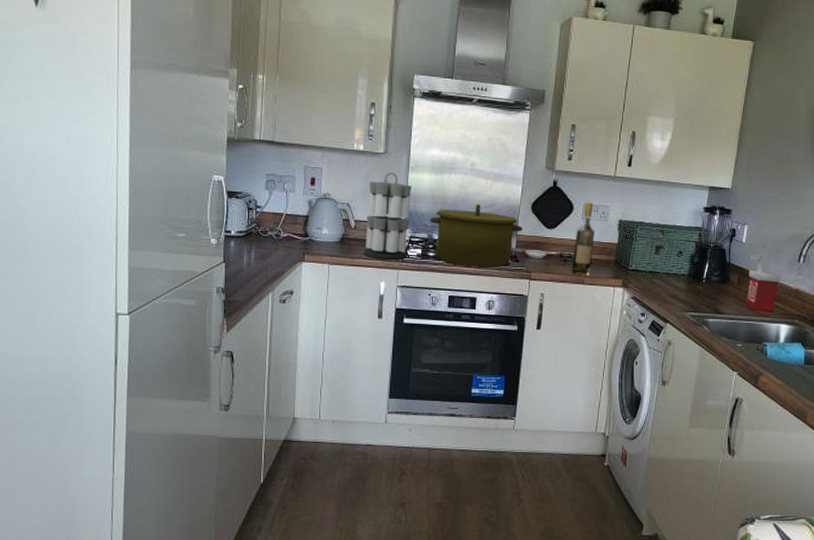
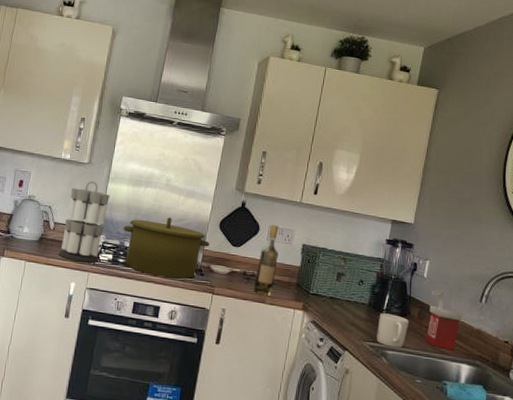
mug: none [697,282,729,316] -> present [376,313,410,349]

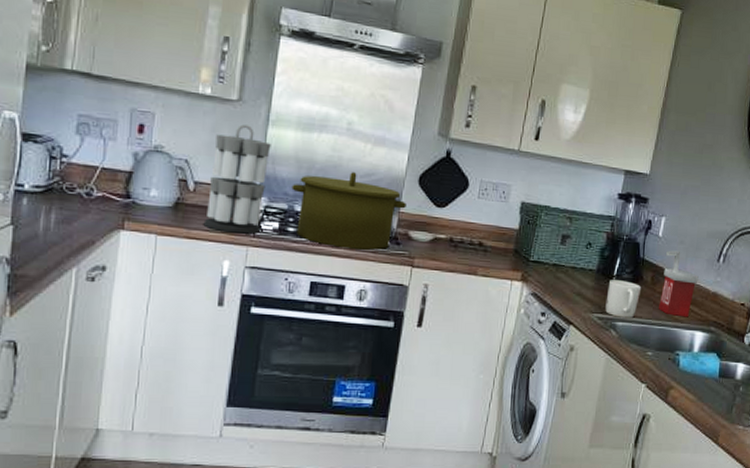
bottle: present [253,224,279,296] -> none [462,178,493,266]

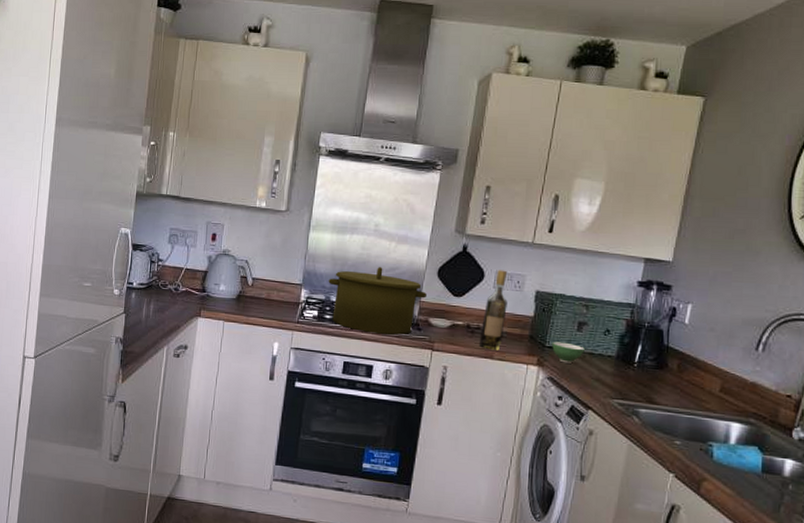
spice rack: present [203,124,271,234] -> none [259,230,312,321]
bottle: none [462,178,493,266] -> present [478,270,508,351]
bowl: none [536,255,569,278] -> present [552,341,586,363]
mug: present [605,280,642,319] -> none [626,366,667,406]
soap dispenser: present [659,250,699,318] -> none [687,338,733,408]

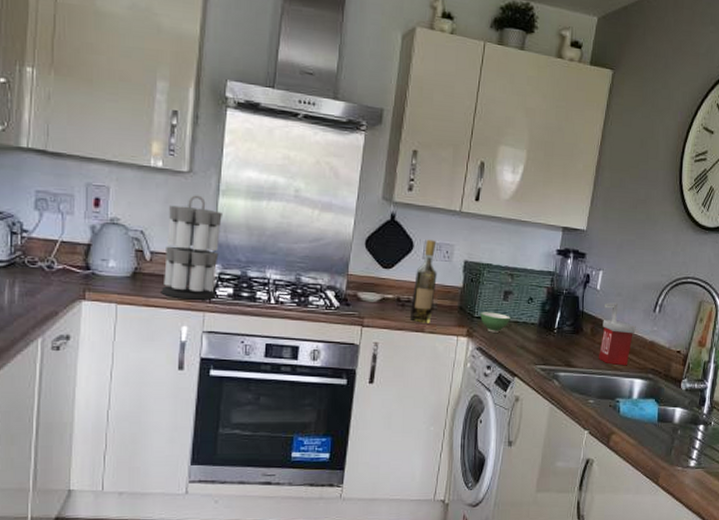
spice rack: none [259,230,312,321] -> present [161,195,222,300]
cooking pot: present [328,267,427,335] -> none [244,237,354,312]
soap dispenser: none [687,338,733,408] -> present [599,302,636,366]

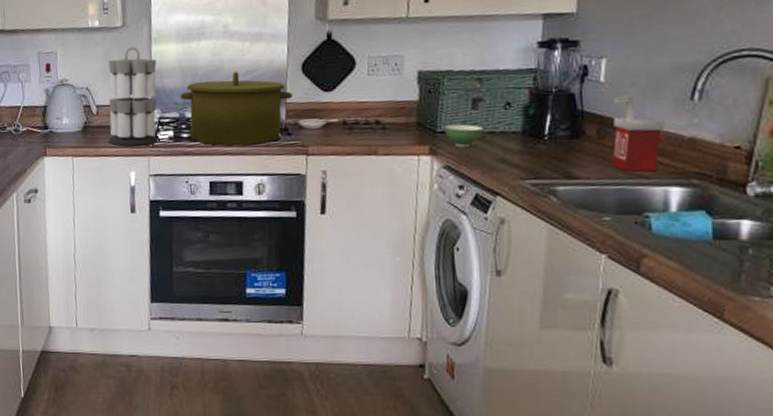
cooking pot: none [244,237,354,312] -> present [180,72,292,146]
bottle: present [409,239,437,323] -> none [359,53,387,146]

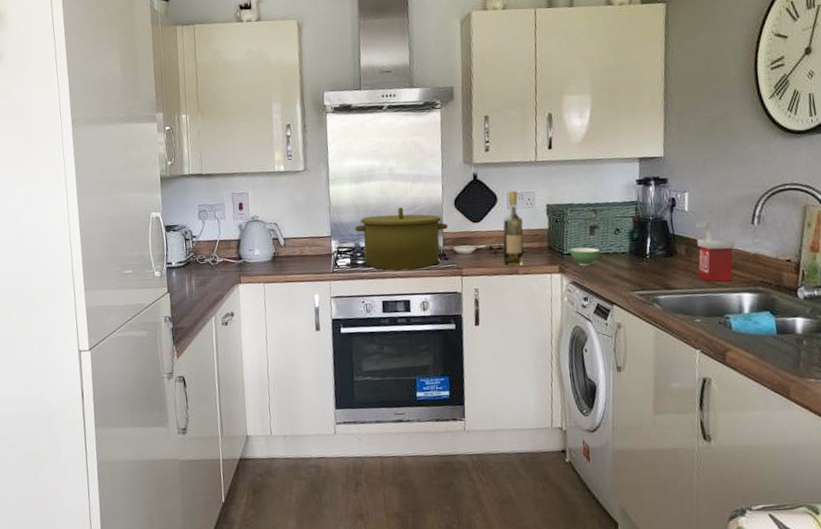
spice rack: present [108,46,157,147] -> none [293,187,337,273]
bottle: none [359,53,387,146] -> present [503,190,524,267]

